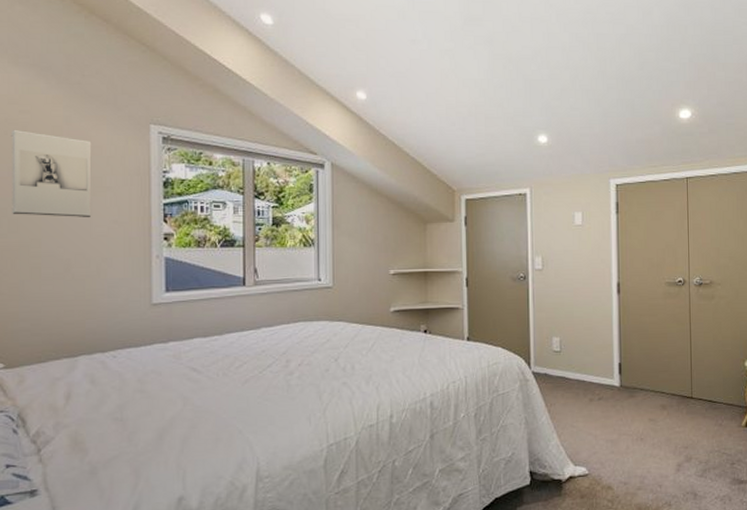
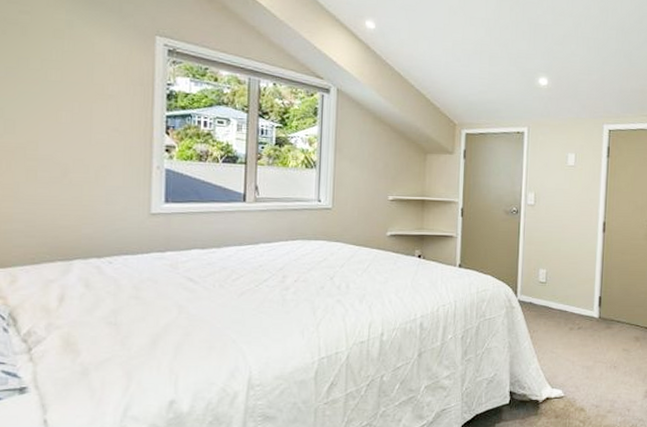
wall sculpture: present [10,129,92,218] -> none [8,29,94,125]

